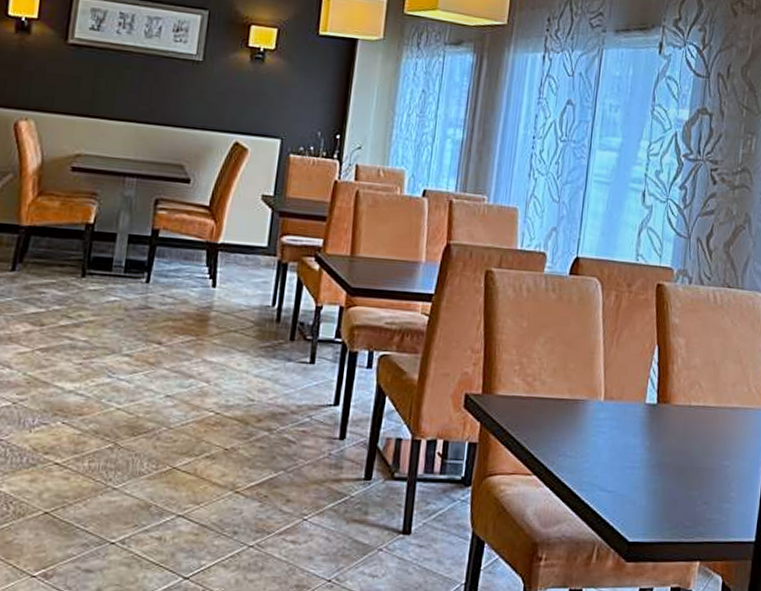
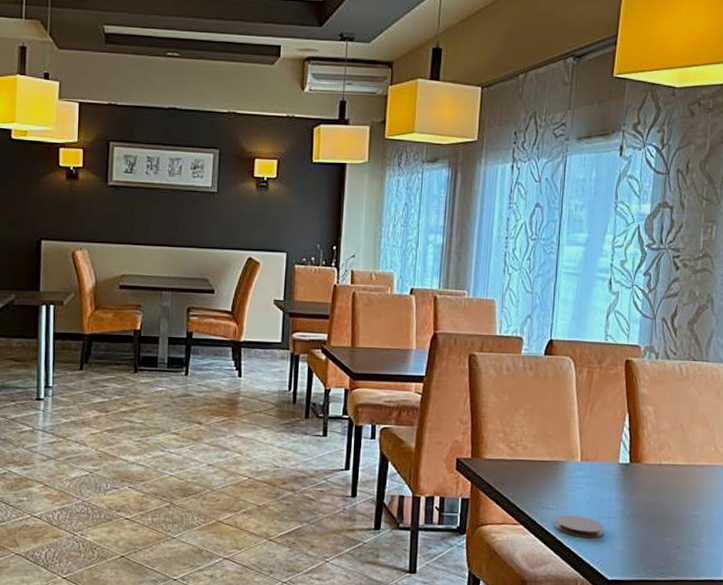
coaster: none [571,463,626,492] -> present [554,514,604,538]

